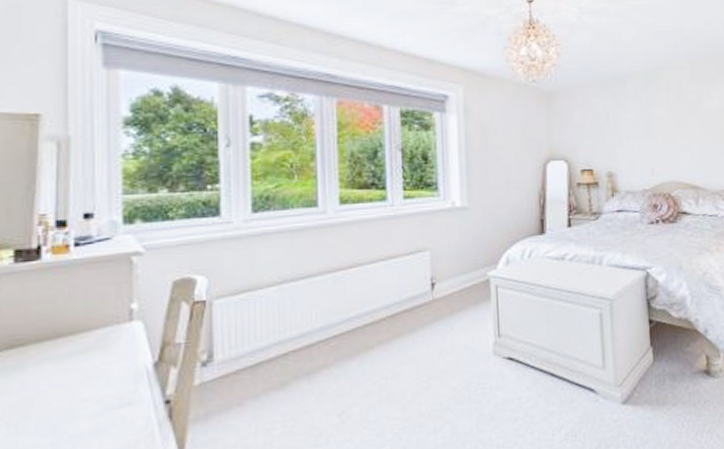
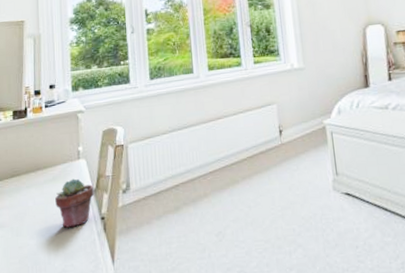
potted succulent: none [88,348,156,418] -> present [55,178,95,228]

